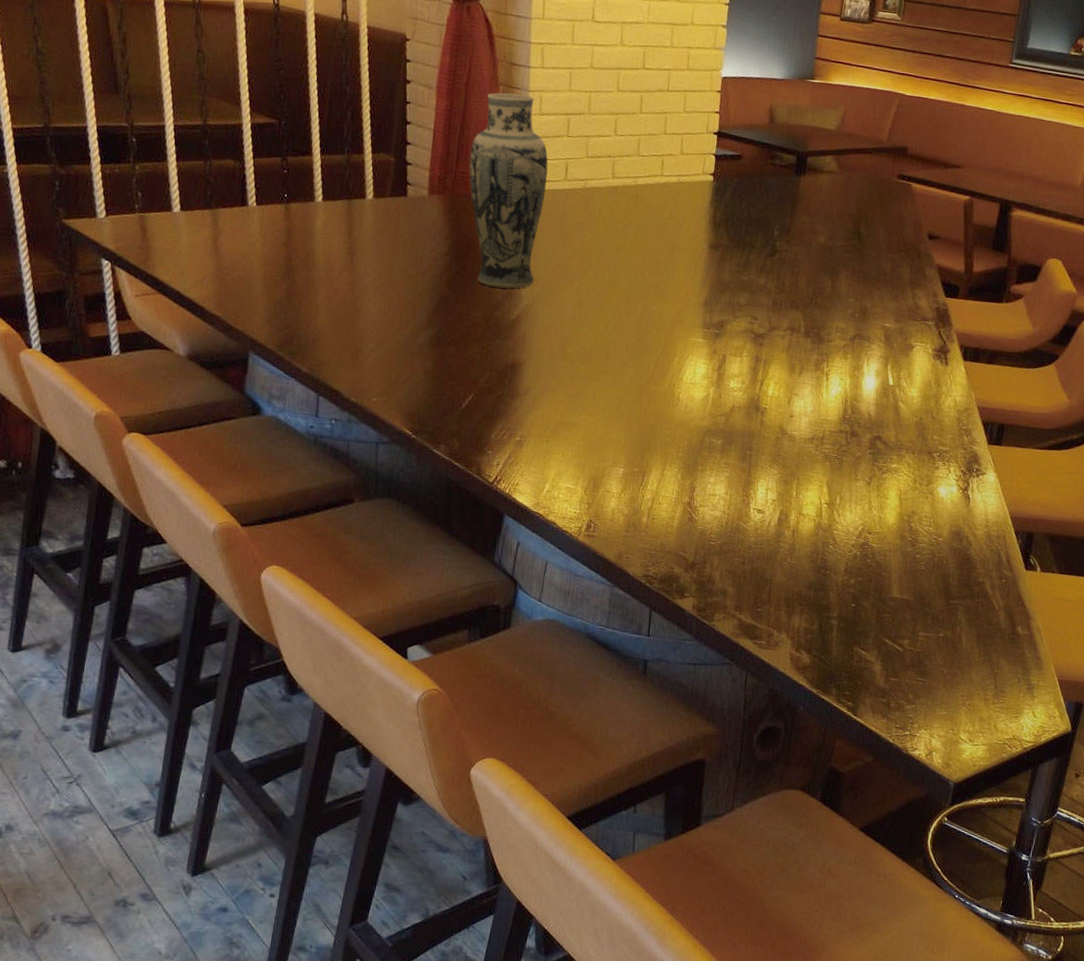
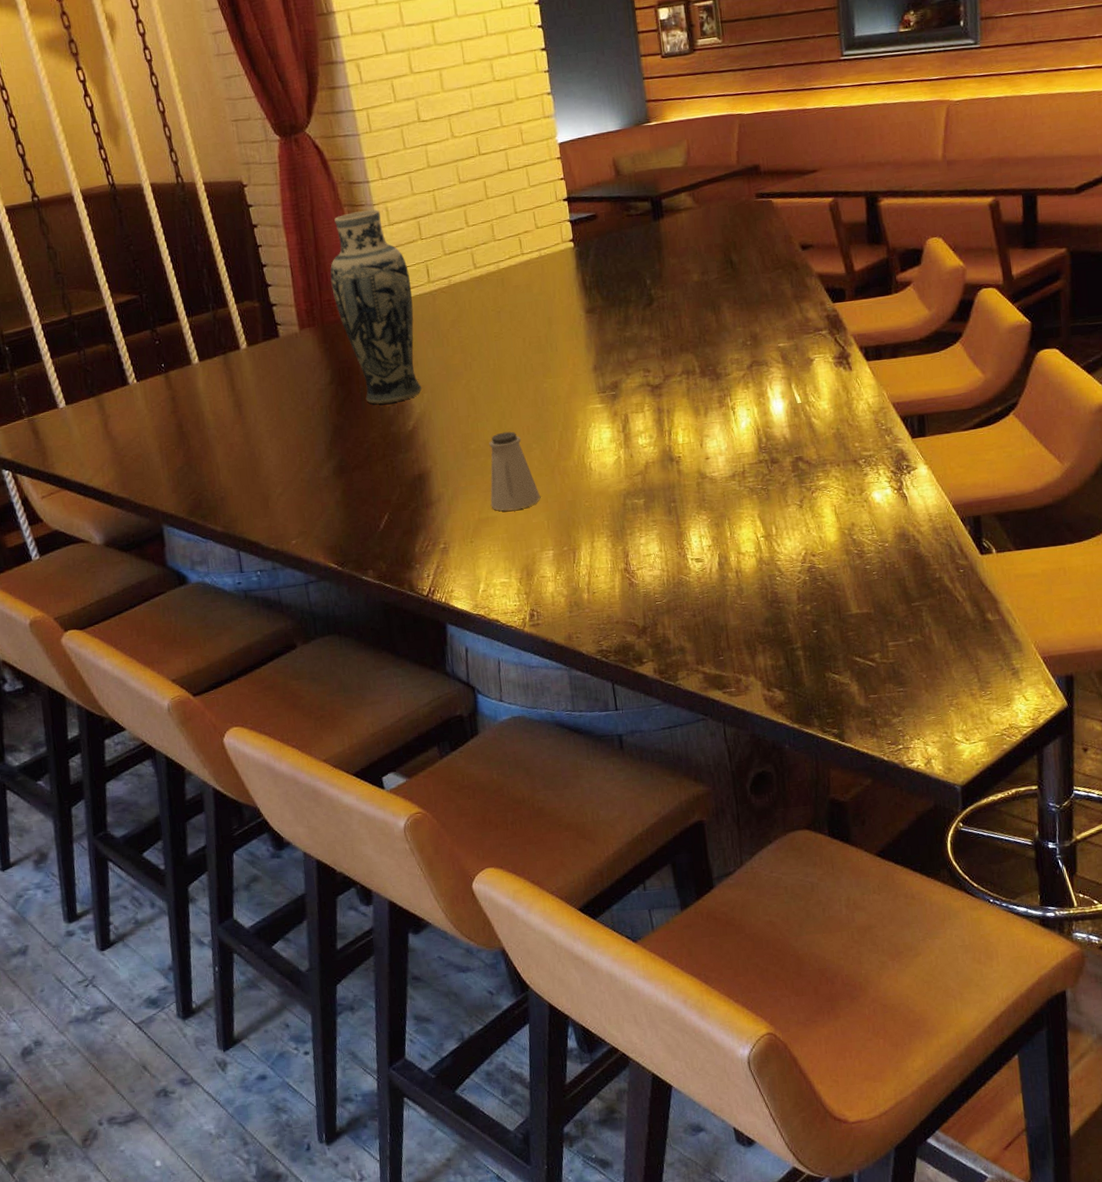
saltshaker: none [574,343,625,422] -> present [489,431,541,512]

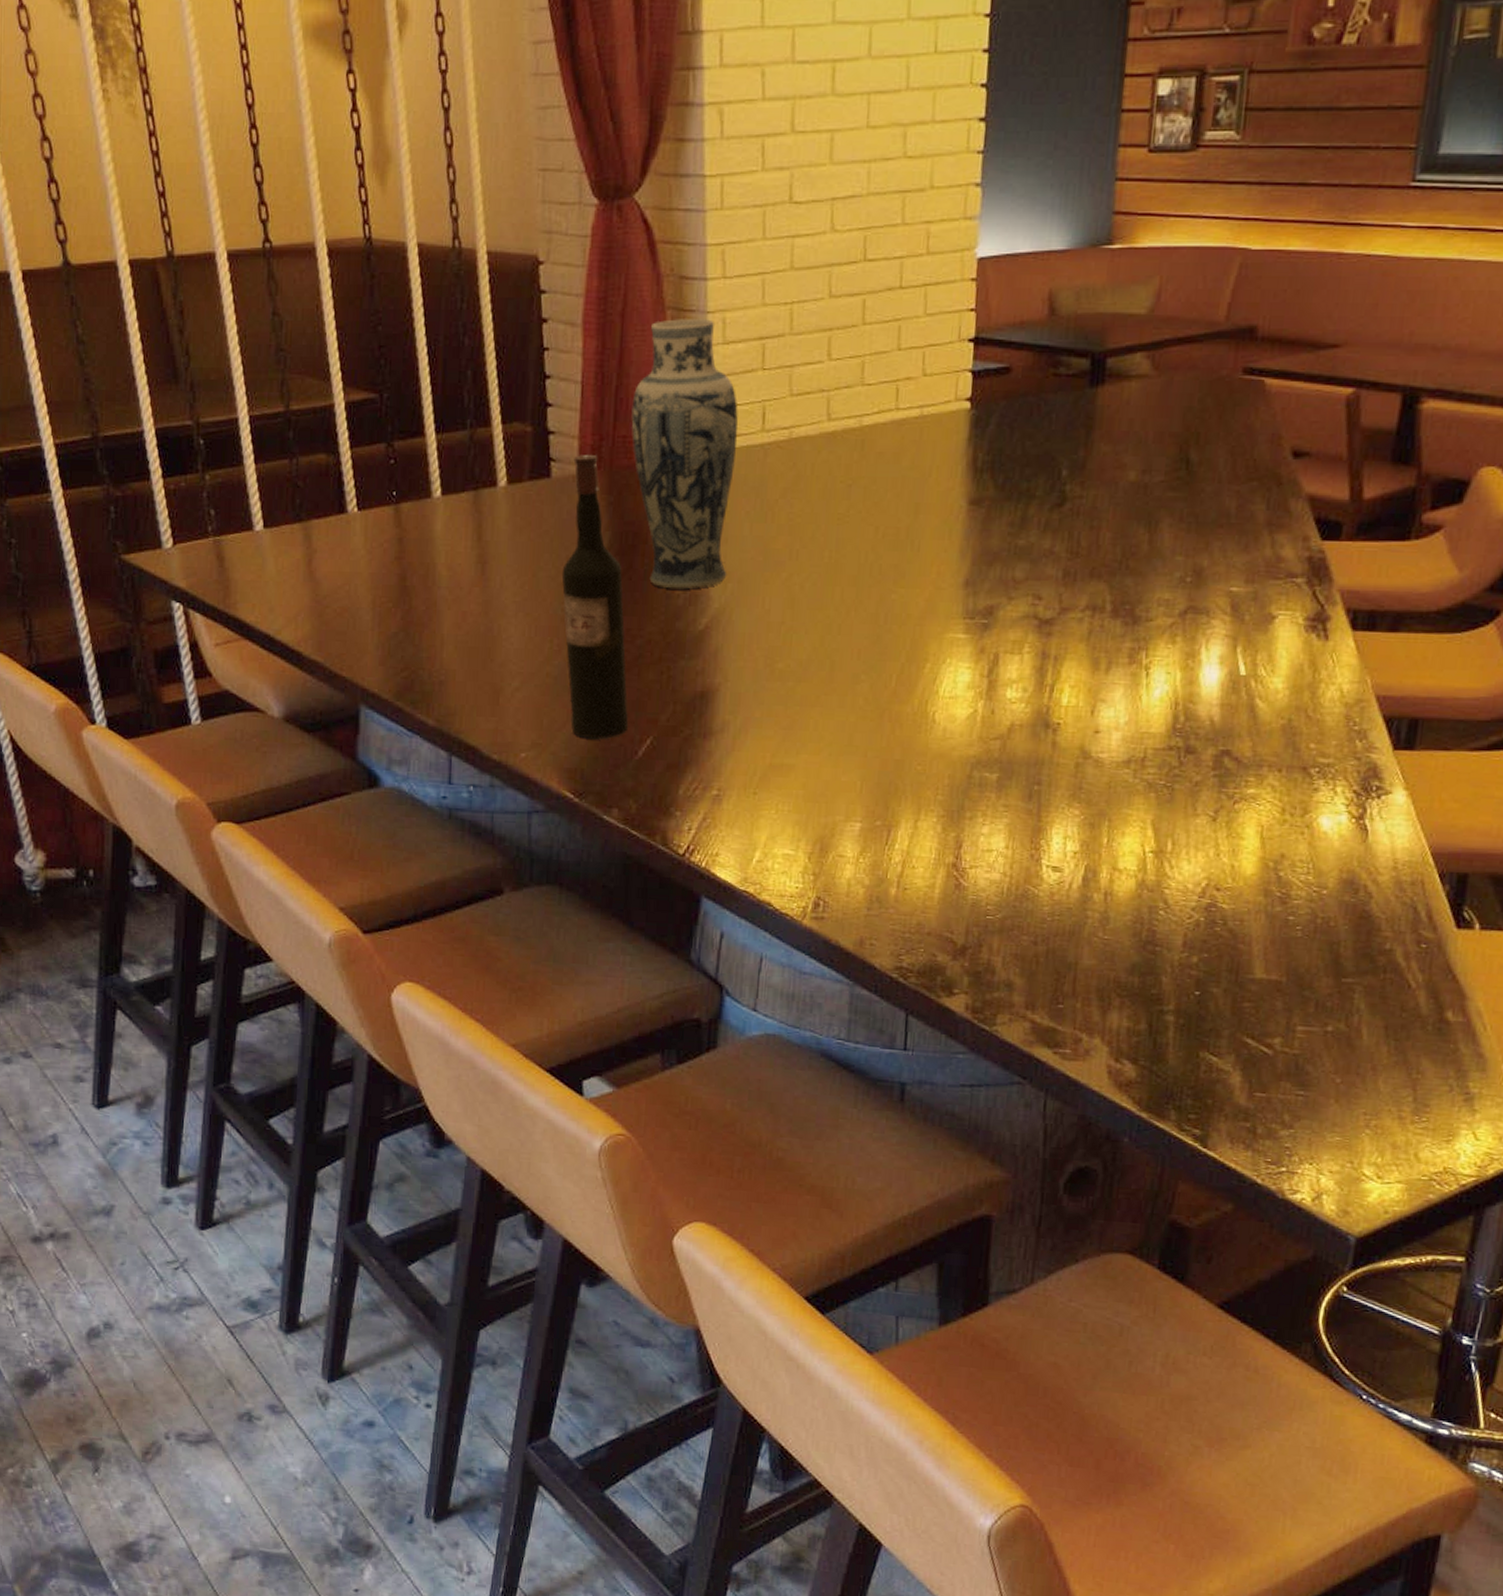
wine bottle: none [294,316,370,522] -> present [561,455,629,739]
saltshaker: present [489,431,541,512] -> none [789,652,859,760]

